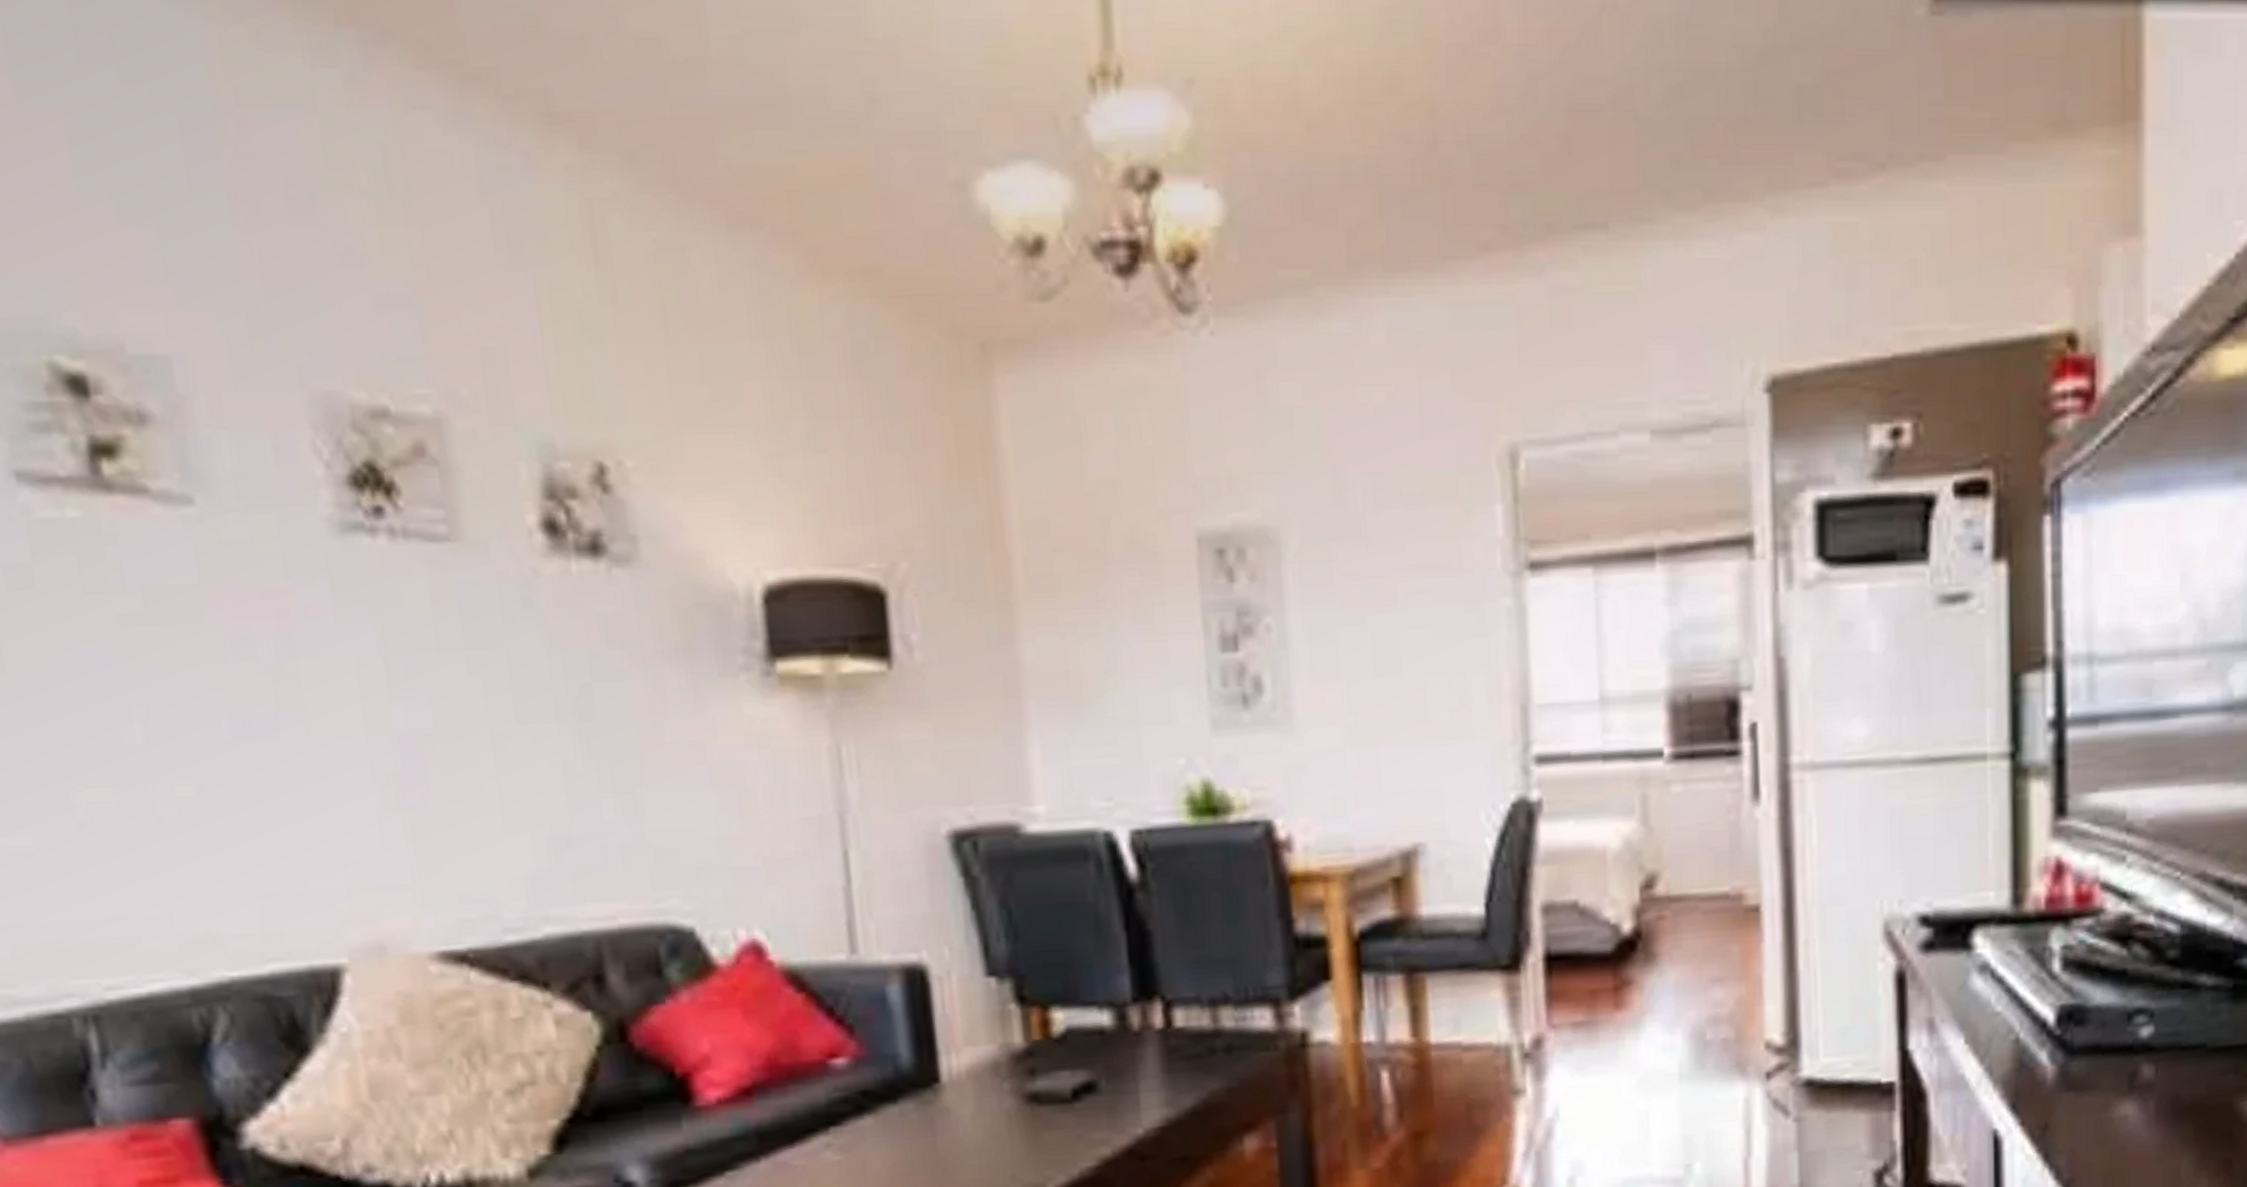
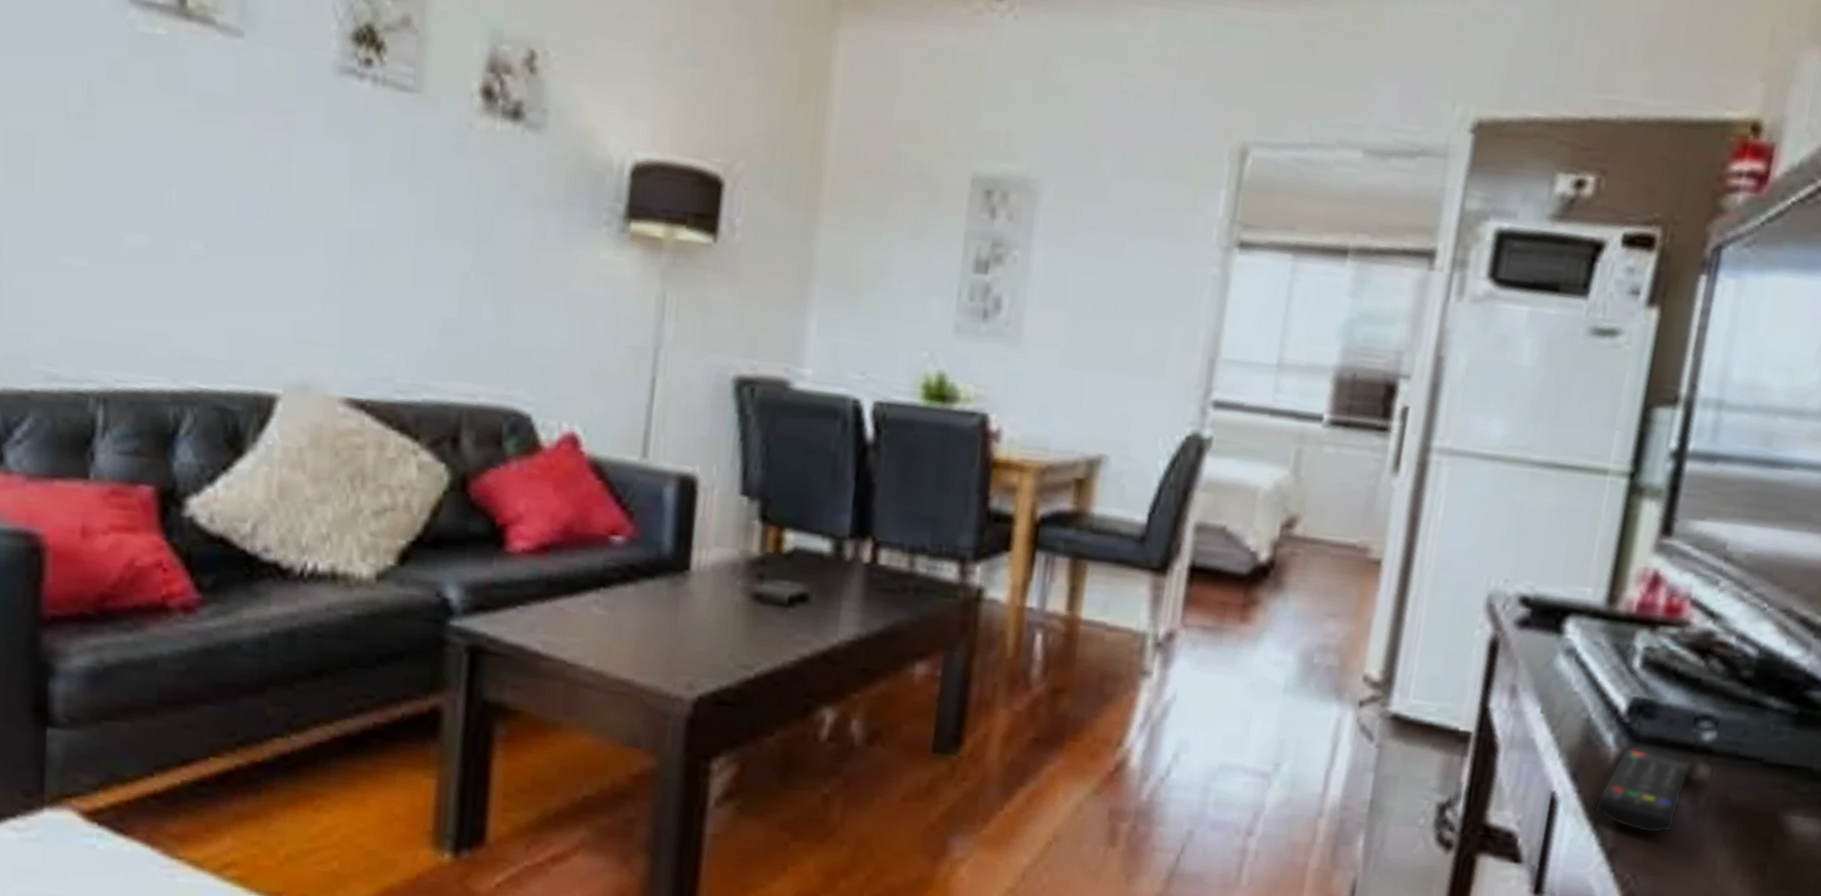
remote control: none [2041,1061,2134,1154] -> present [1594,747,1691,834]

